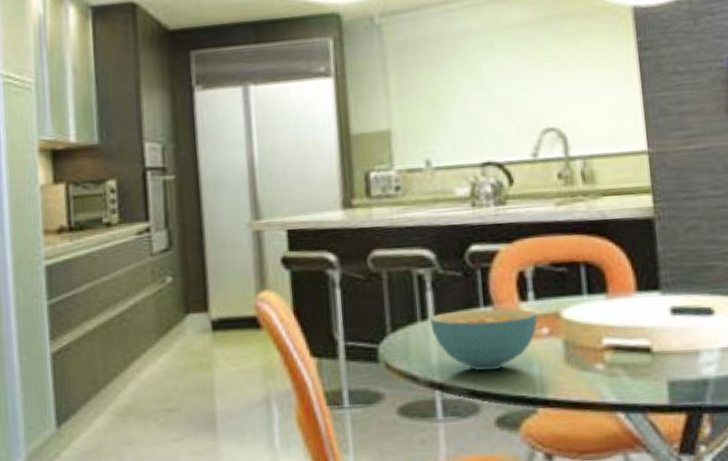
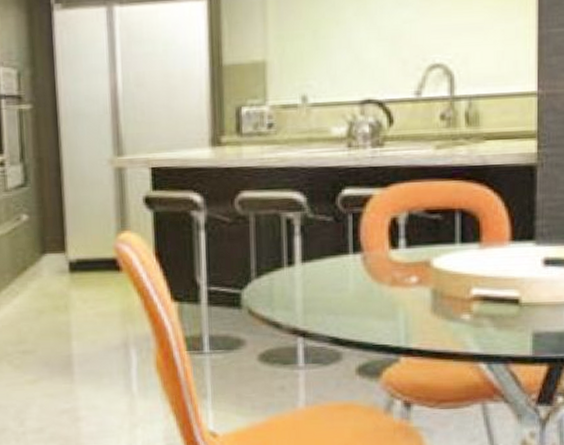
cereal bowl: present [430,309,537,371] -> none [297,256,407,319]

